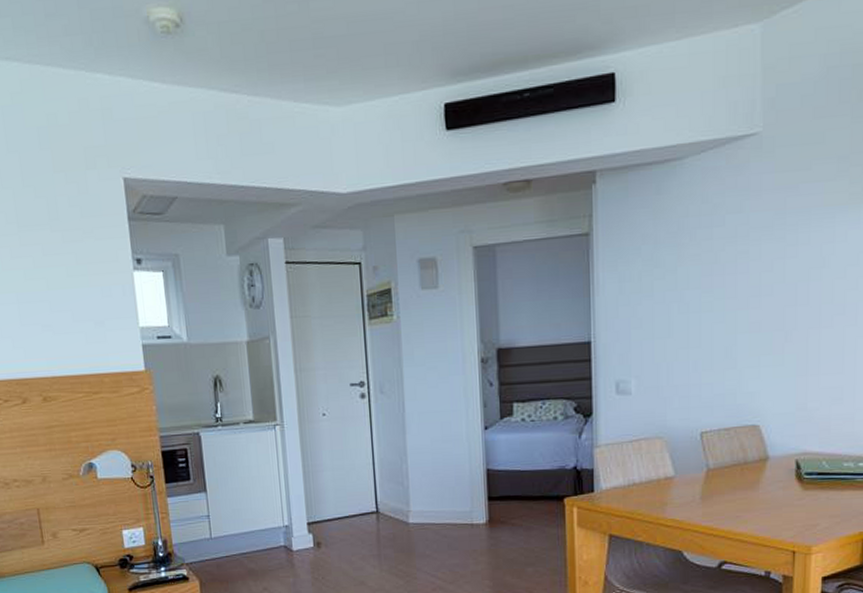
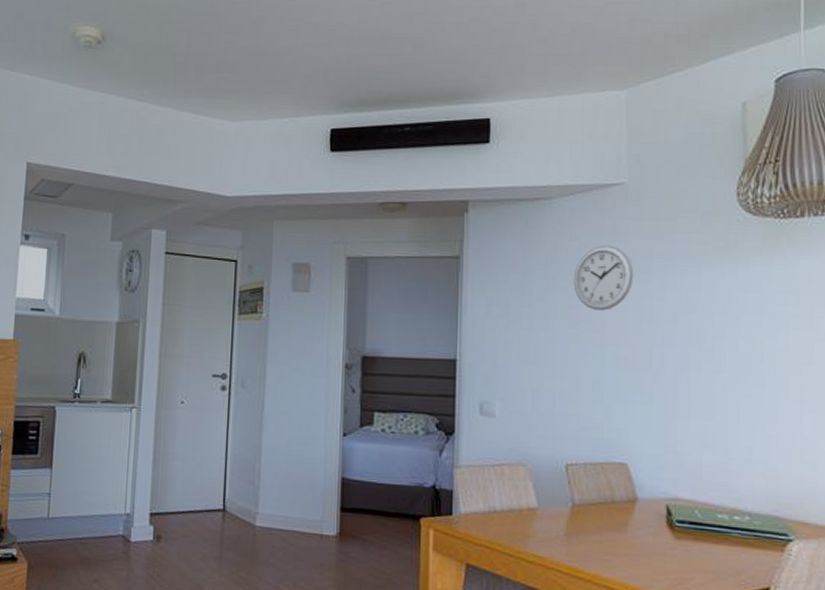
wall clock: none [706,204,768,276] -> present [573,245,634,311]

